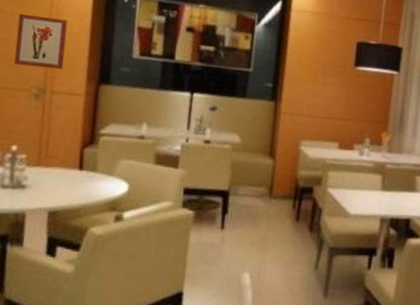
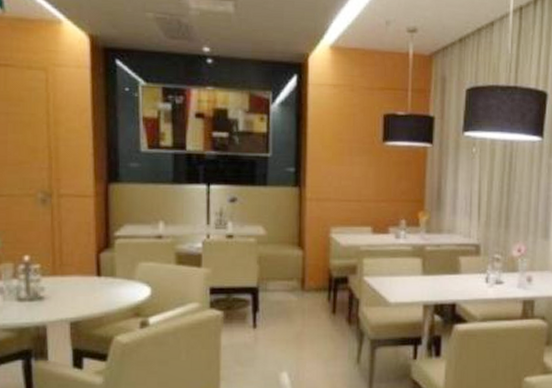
wall art: present [14,13,68,70] -> none [14,113,68,171]

